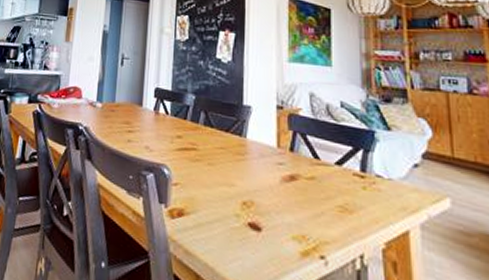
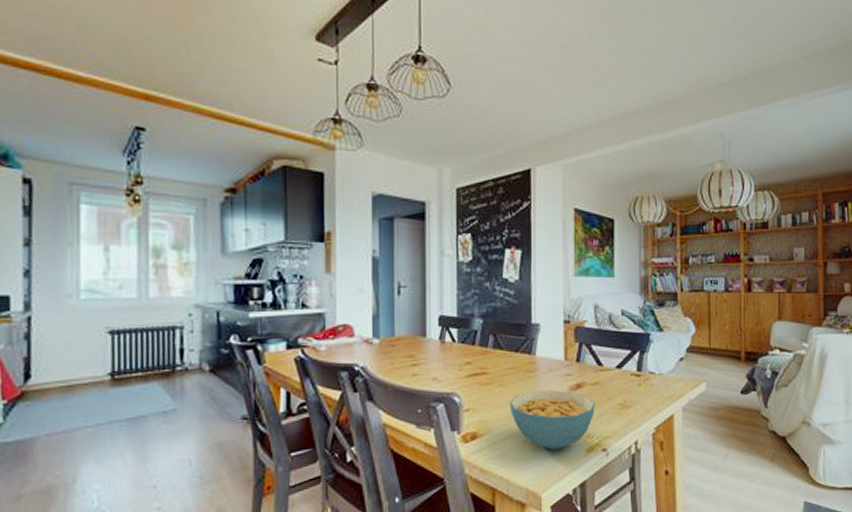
cereal bowl: none [217,175,311,246] -> present [509,390,595,450]

